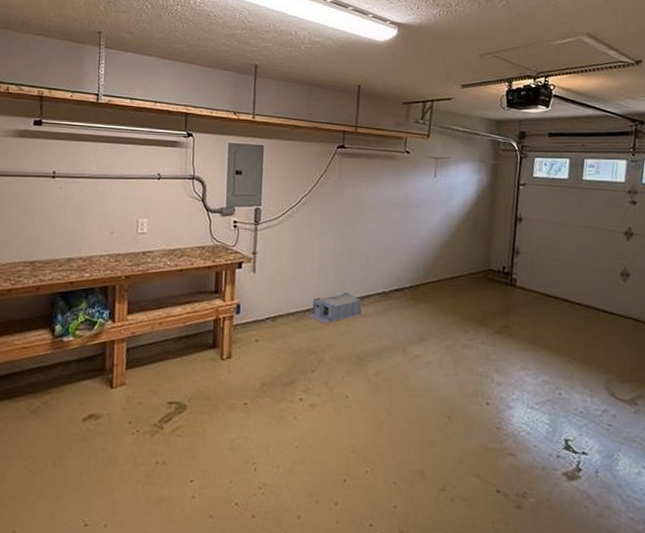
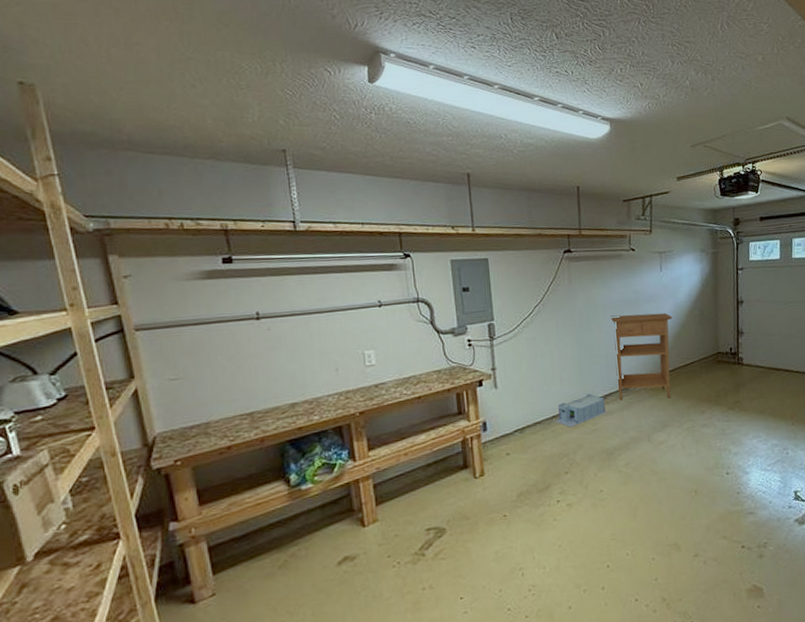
bookshelf: none [375,216,443,311] -> present [611,312,673,401]

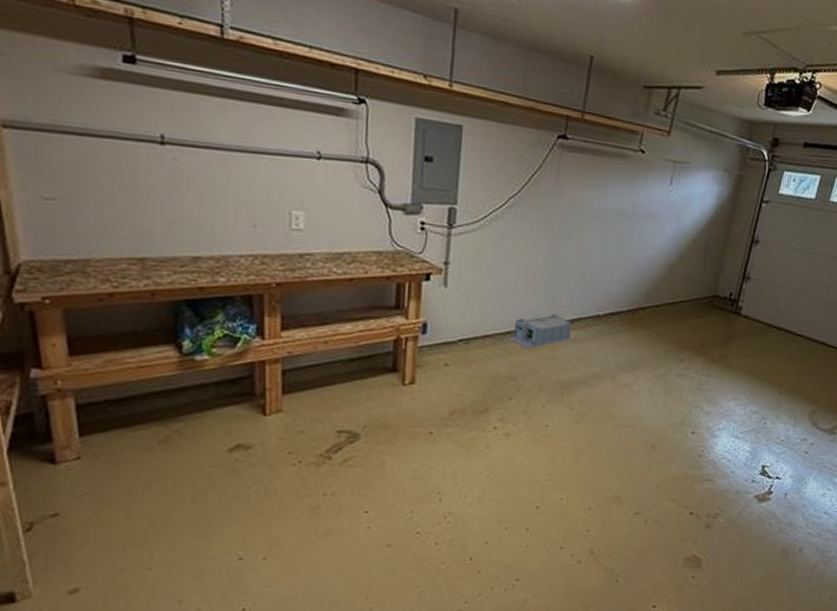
bookshelf: present [611,312,673,401] -> none [587,227,672,337]

